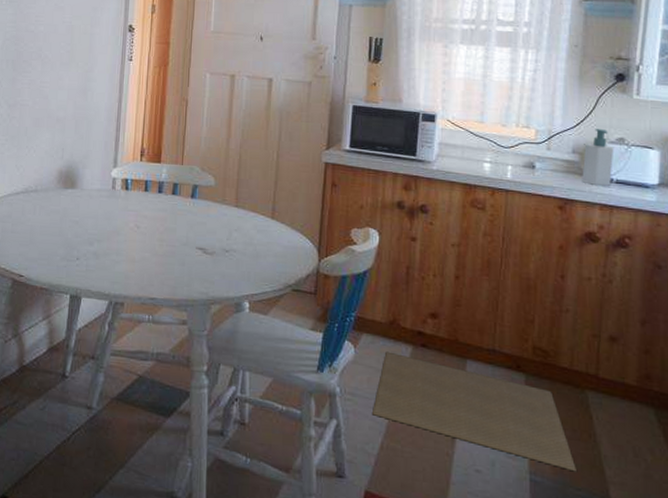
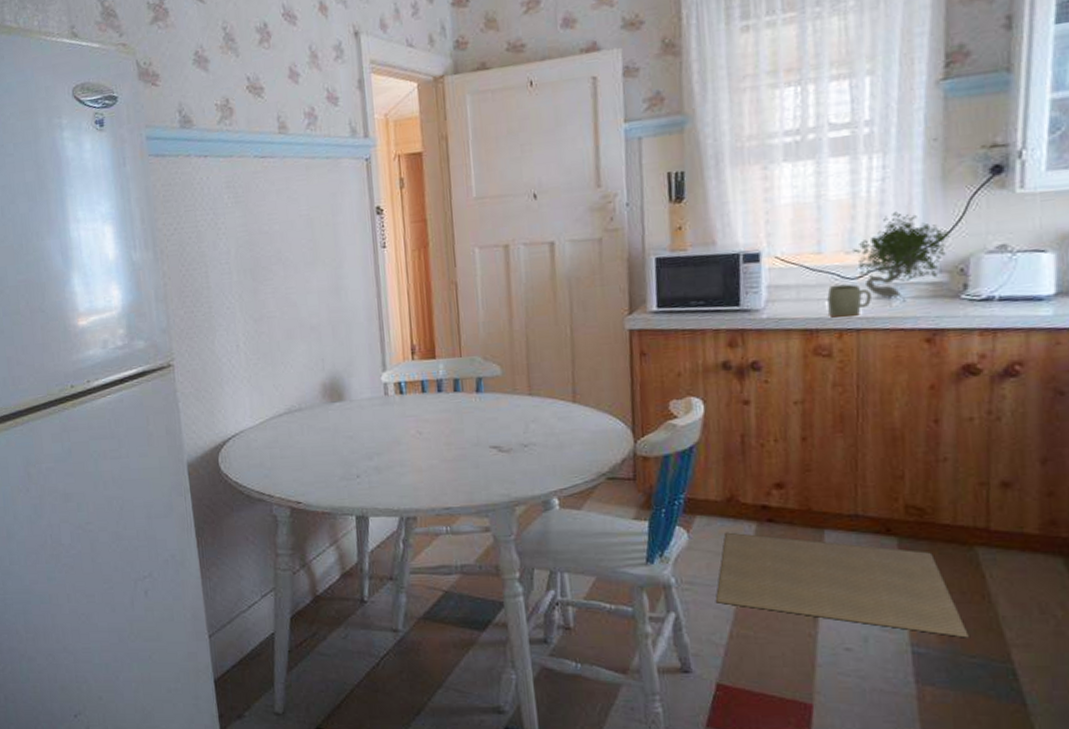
mug: none [485,150,519,180] -> present [827,284,871,318]
plant: none [506,98,582,173] -> present [851,211,950,302]
soap bottle: present [582,129,614,187] -> none [953,237,994,308]

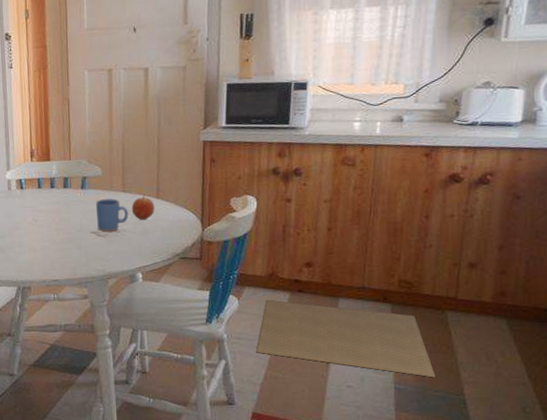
mug: none [494,404,538,446] -> present [95,199,128,232]
fruit: none [540,398,571,431] -> present [131,195,155,221]
mug: present [827,284,871,318] -> none [355,109,387,136]
plant: present [851,211,950,302] -> none [376,52,450,125]

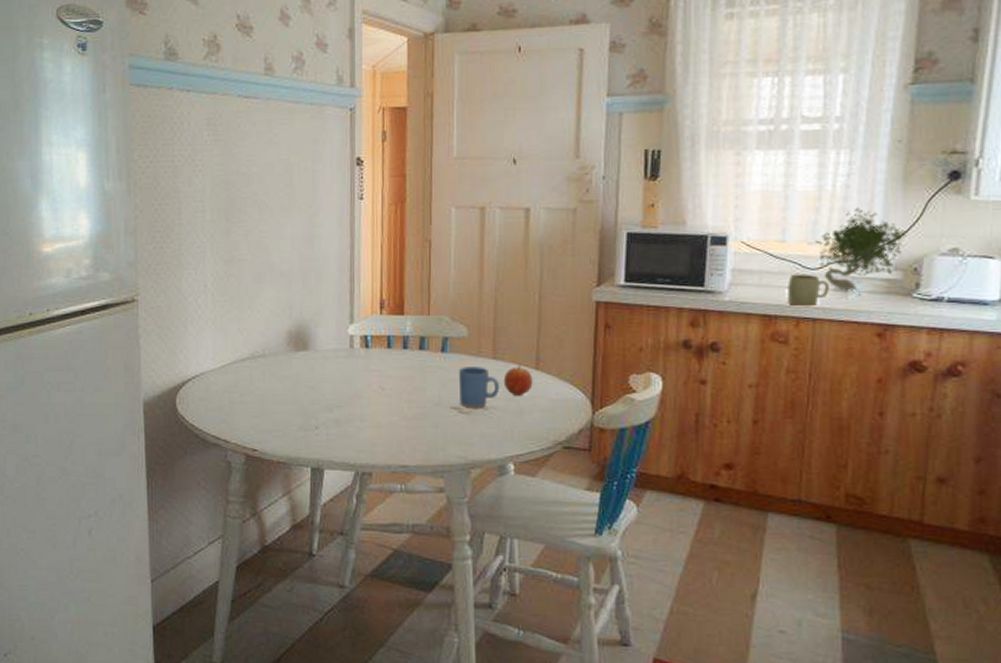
doormat: present [256,300,435,378] -> none [660,509,896,628]
mug: none [355,109,387,136] -> present [788,274,829,307]
plant: none [376,52,450,125] -> present [813,207,906,296]

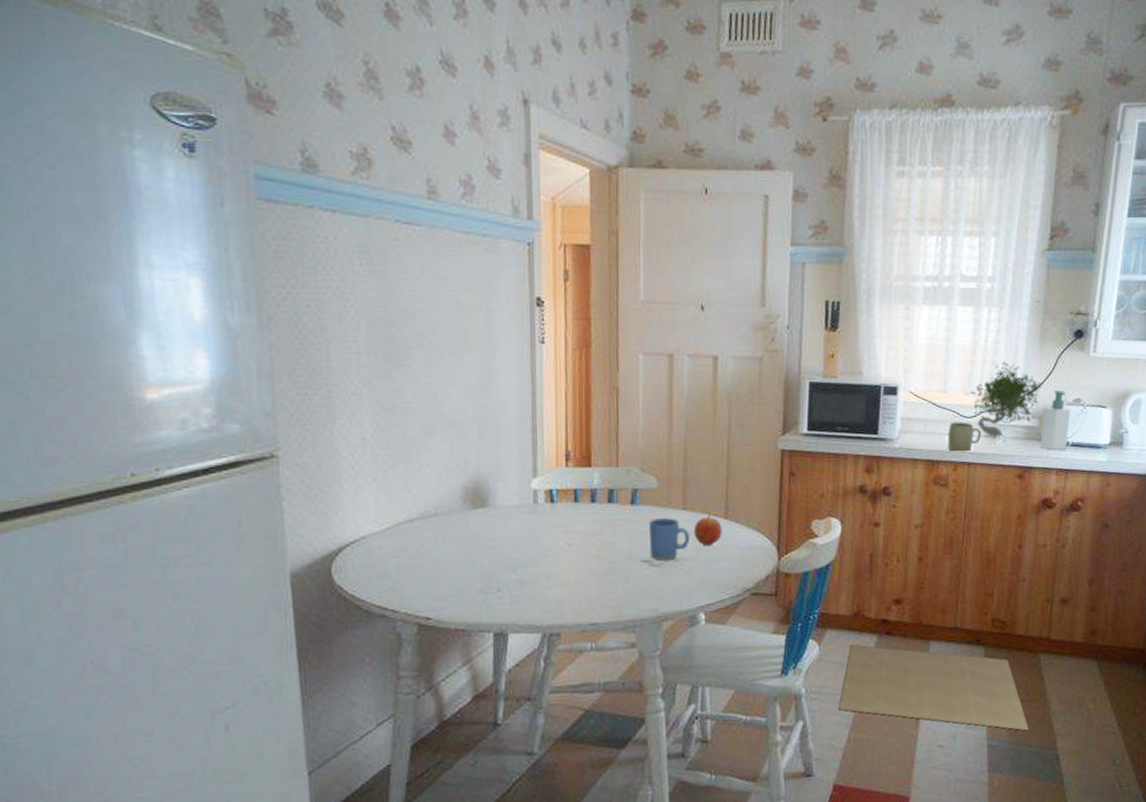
doormat: none [660,509,896,628] -> present [839,644,1029,731]
soap bottle: none [906,239,946,307] -> present [1040,391,1071,451]

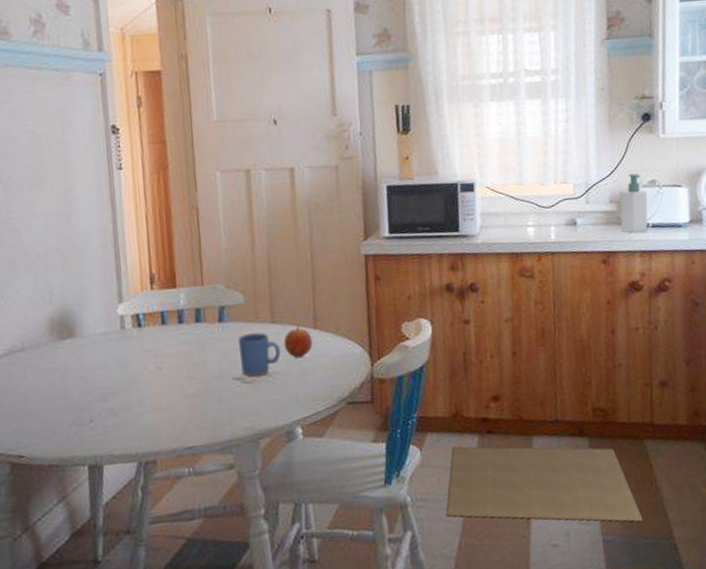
mug: present [948,422,981,452] -> none [528,212,562,243]
plant: present [969,361,1042,441] -> none [545,149,616,228]

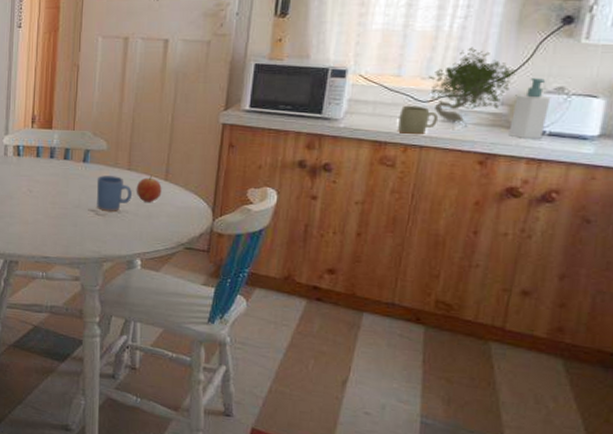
doormat: present [446,446,643,522] -> none [262,305,471,416]
mug: none [528,212,562,243] -> present [398,105,438,135]
plant: none [545,149,616,228] -> present [427,47,516,127]

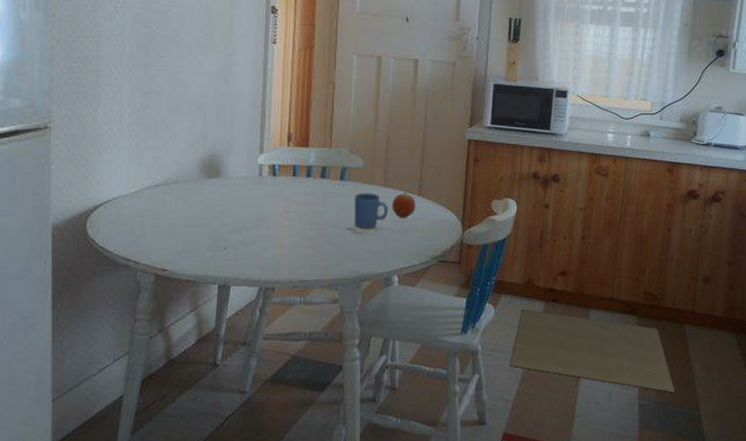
doormat: none [262,305,471,416] -> present [510,309,675,393]
mug: present [398,105,438,135] -> none [609,122,637,148]
plant: present [427,47,516,127] -> none [627,73,689,140]
soap bottle: present [508,78,551,140] -> none [687,99,713,150]

